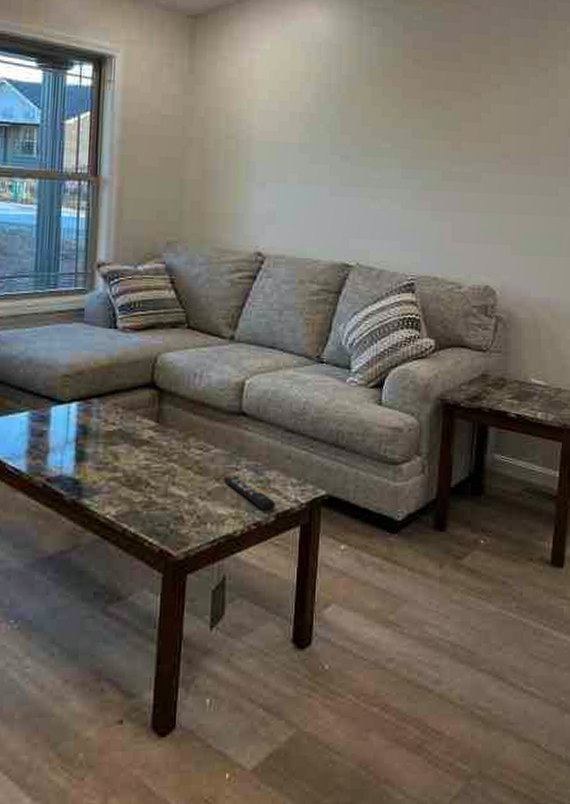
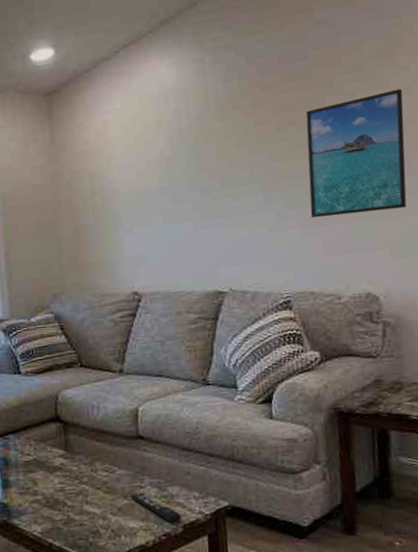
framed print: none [444,89,540,207] -> present [305,88,407,218]

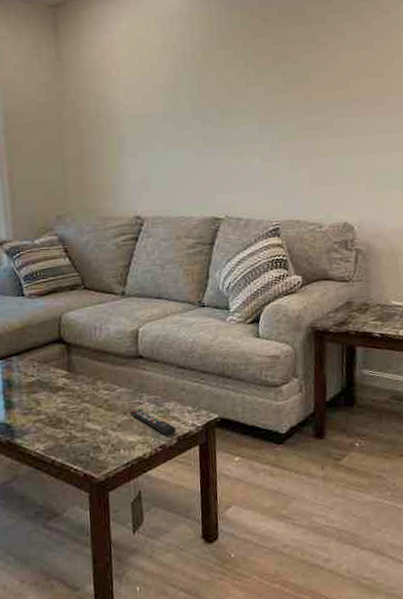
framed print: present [305,88,407,218] -> none [299,32,384,151]

